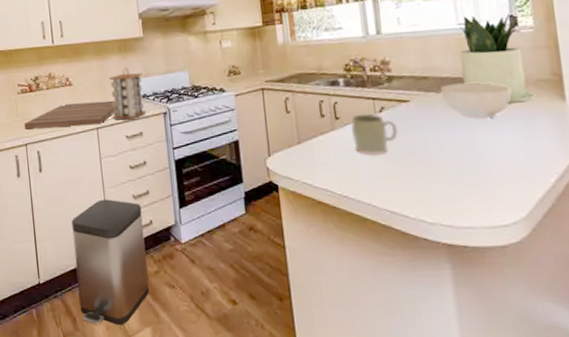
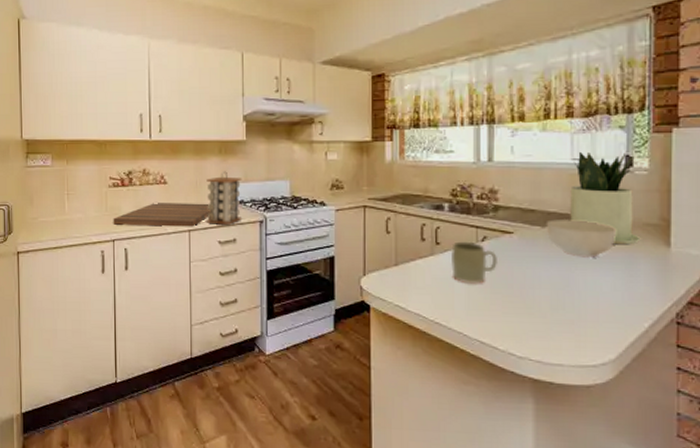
pedal bin: present [71,199,150,325] -> none [154,303,229,430]

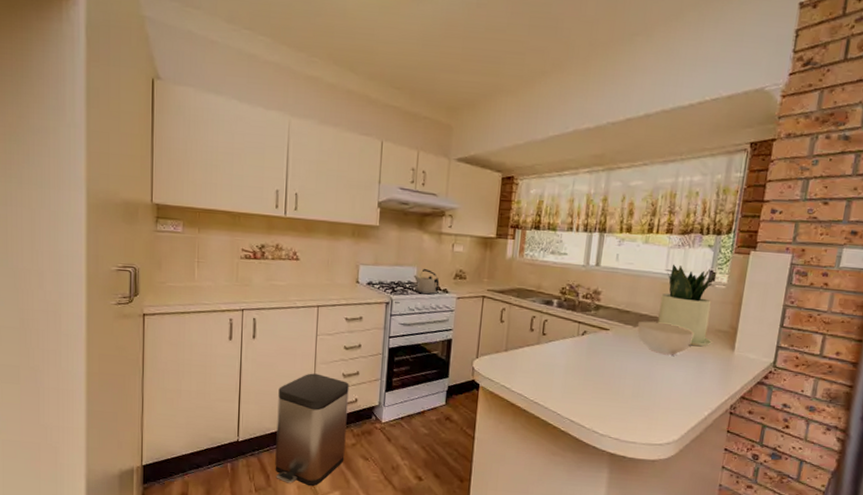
cutting board: present [113,201,211,227] -> none [243,276,340,303]
pedal bin: none [154,303,229,430] -> present [275,373,349,486]
spice rack: present [206,171,242,225] -> none [334,253,372,304]
kettle: none [286,182,315,209] -> present [413,269,440,295]
mug: present [451,241,497,284] -> none [553,334,593,372]

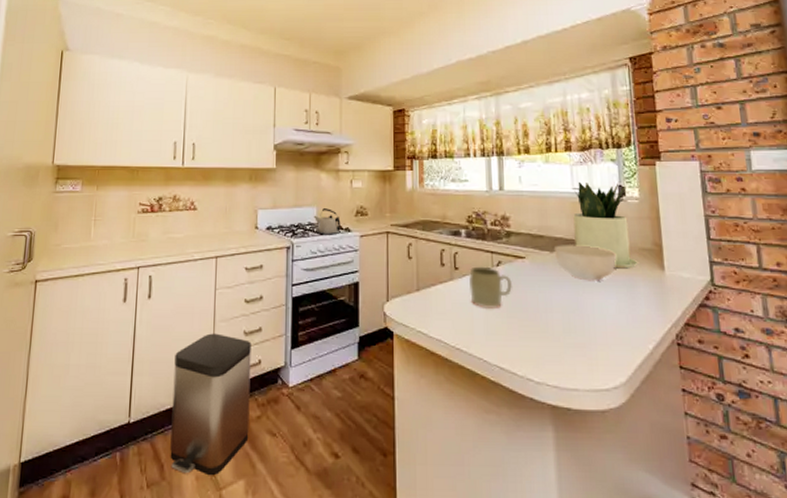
mug: none [553,334,593,372] -> present [469,266,512,308]

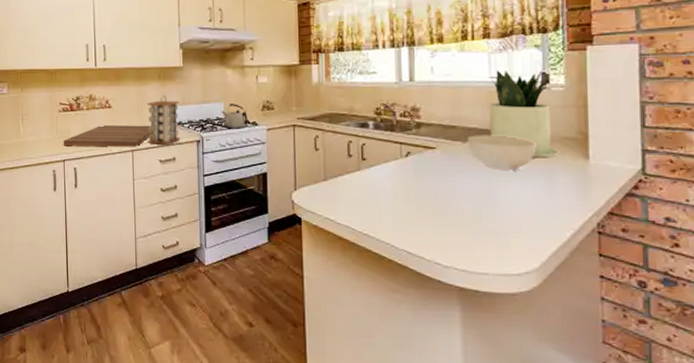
cutting board: none [139,228,239,253] -> present [63,124,152,147]
pedal bin: present [170,333,251,475] -> none [102,218,171,336]
spice rack: none [233,198,271,251] -> present [147,95,181,145]
mug: present [469,266,512,308] -> none [377,157,421,197]

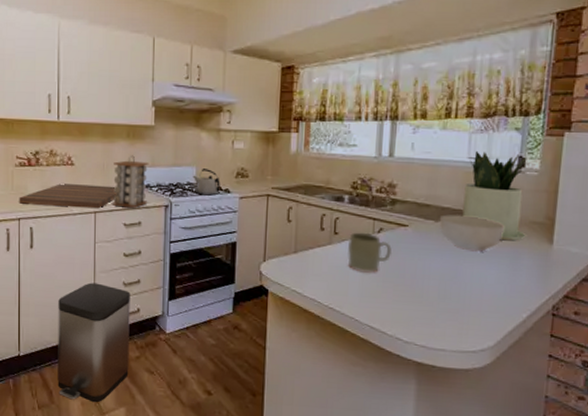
pedal bin: none [102,218,171,336] -> present [57,282,130,402]
mug: none [377,157,421,197] -> present [348,232,392,273]

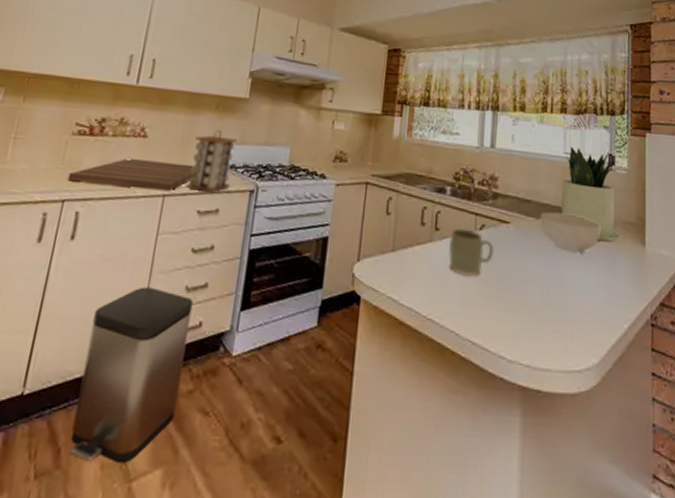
kettle: present [192,169,220,196] -> none [285,150,316,181]

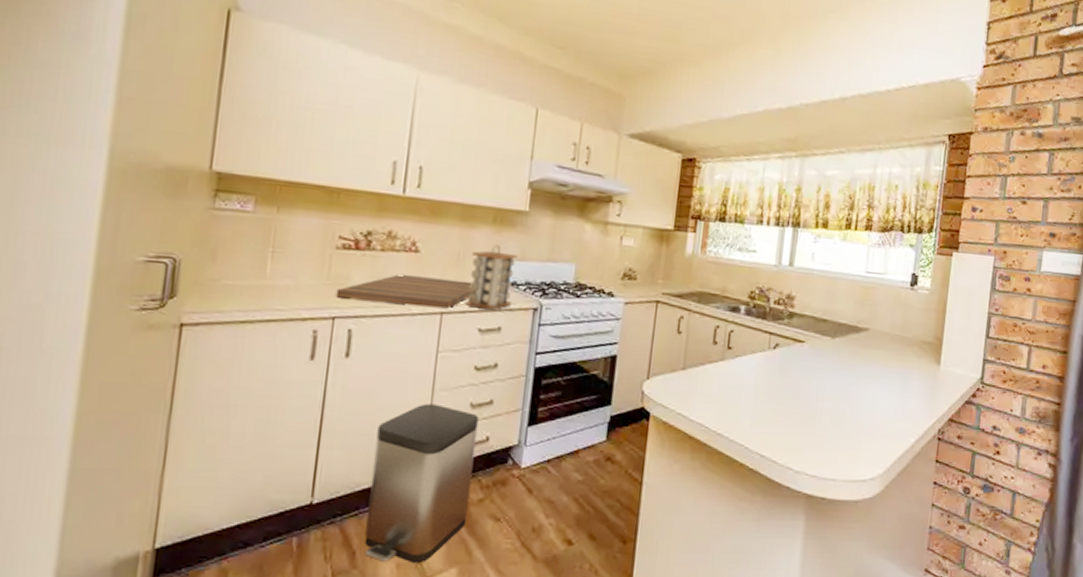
mug: present [449,228,494,276] -> none [740,347,787,394]
bowl: present [539,211,601,254] -> none [835,330,898,372]
planter: present [561,146,621,242] -> none [858,265,918,361]

